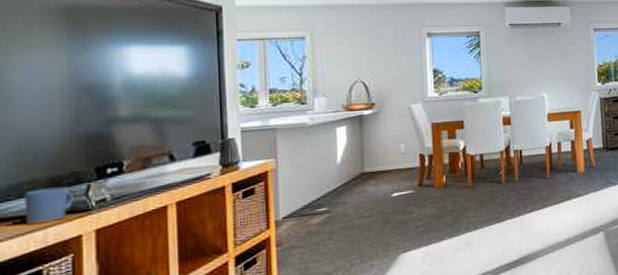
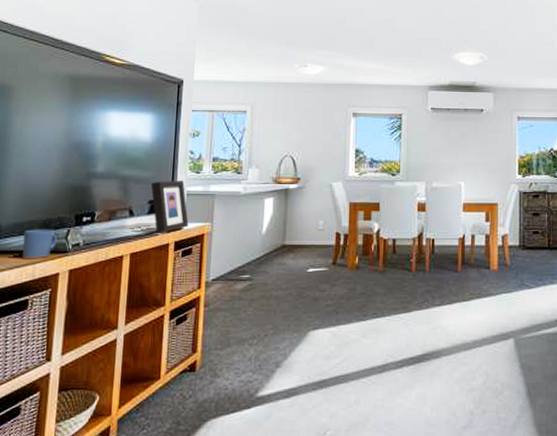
picture frame: none [193,117,247,177] -> present [150,181,189,233]

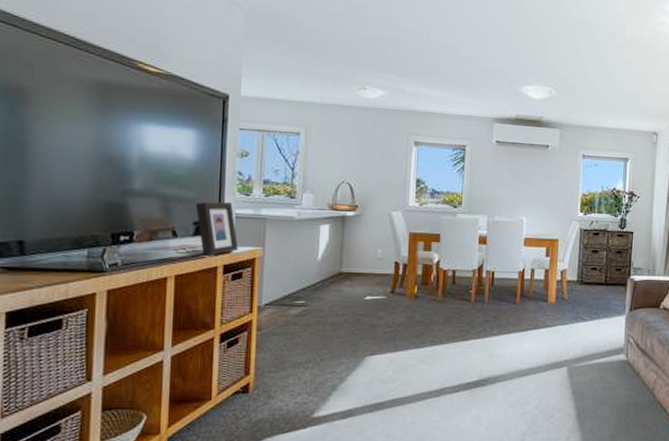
mug: present [22,229,57,259] -> none [52,246,92,278]

